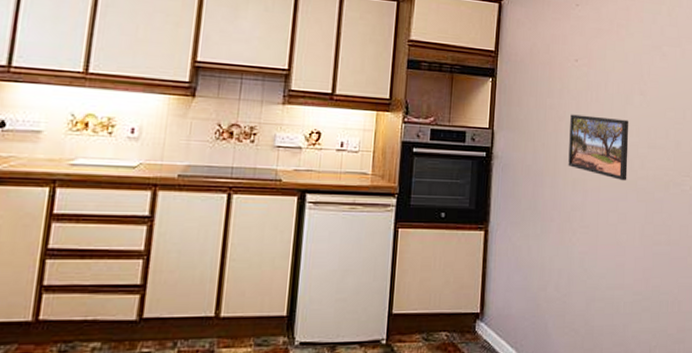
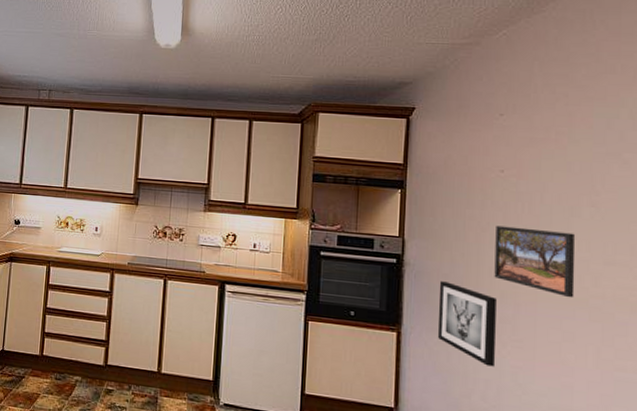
wall art: none [520,173,569,255] -> present [437,281,497,367]

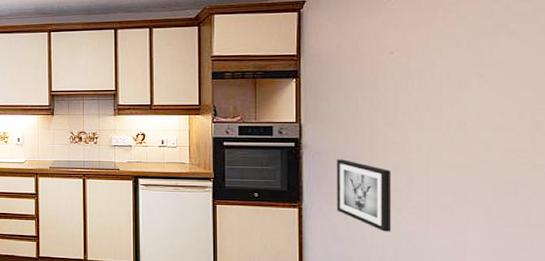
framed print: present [494,225,576,298] -> none [388,103,465,165]

